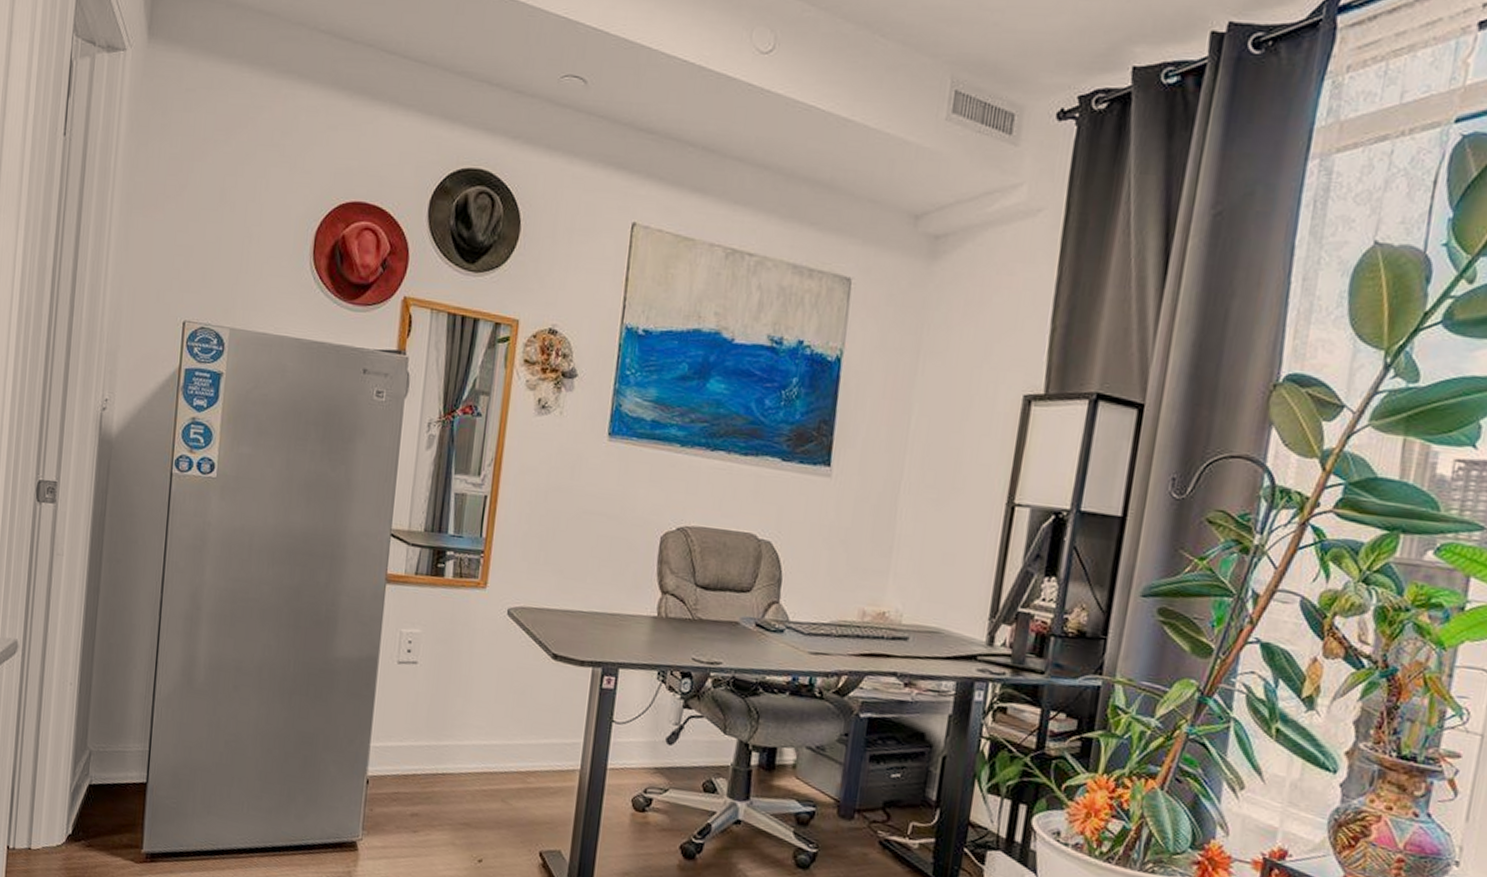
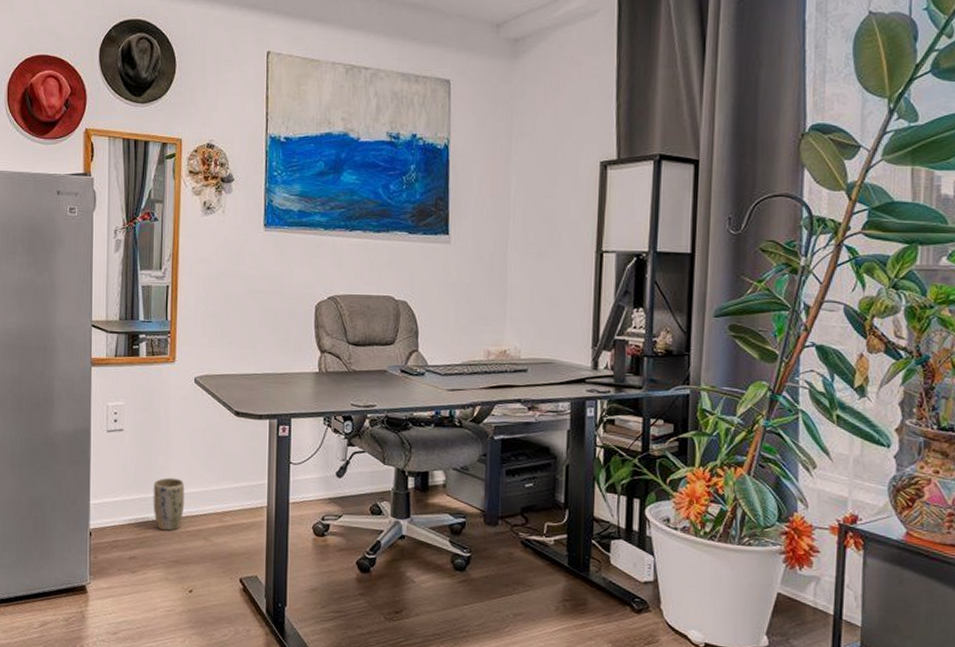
plant pot: none [444,724,485,788] -> present [153,477,185,531]

